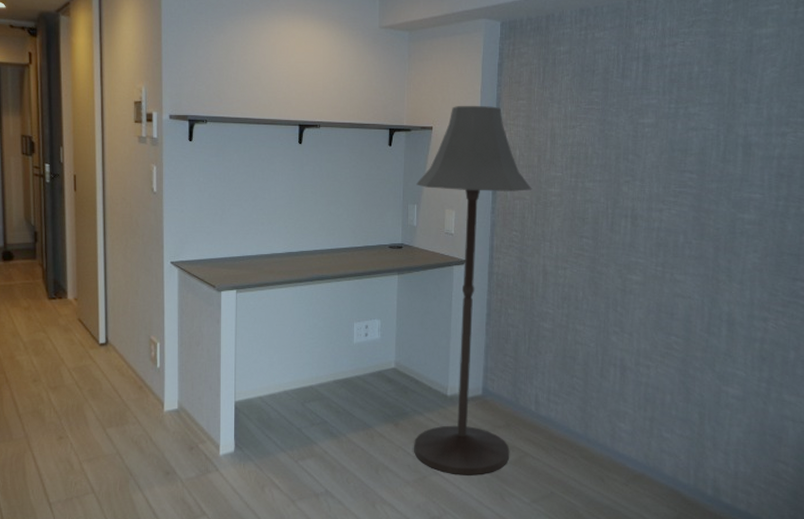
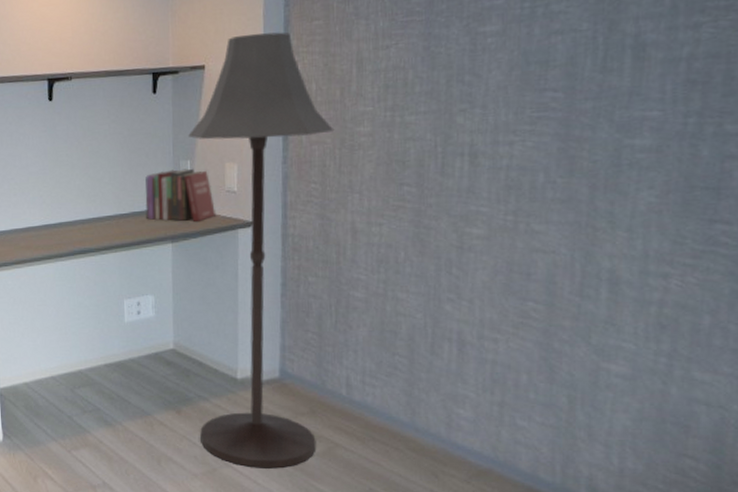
books: none [377,211,435,258] -> present [145,168,215,223]

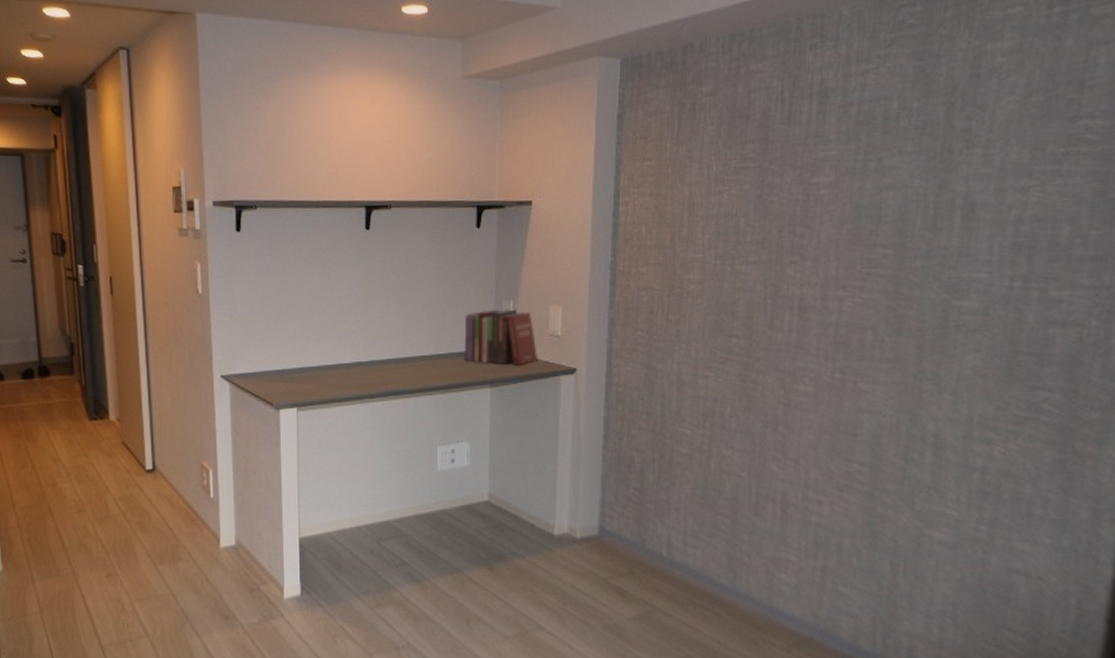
floor lamp: present [188,32,335,469] -> none [512,170,664,632]

